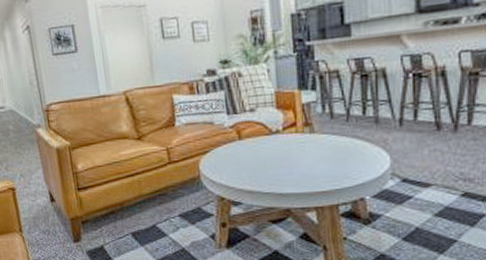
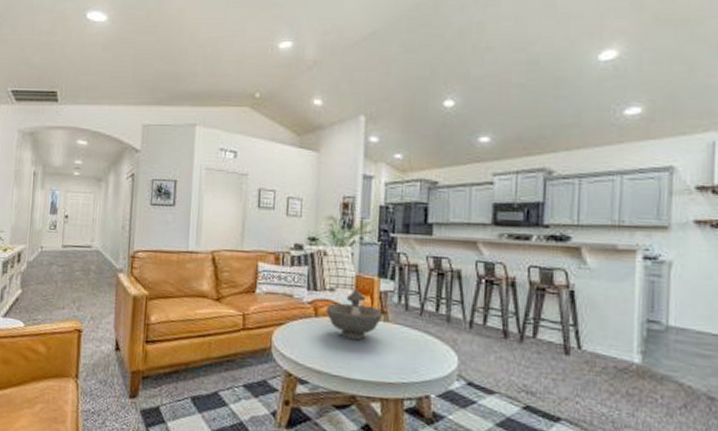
decorative bowl: none [249,106,308,157] -> present [326,289,382,341]

